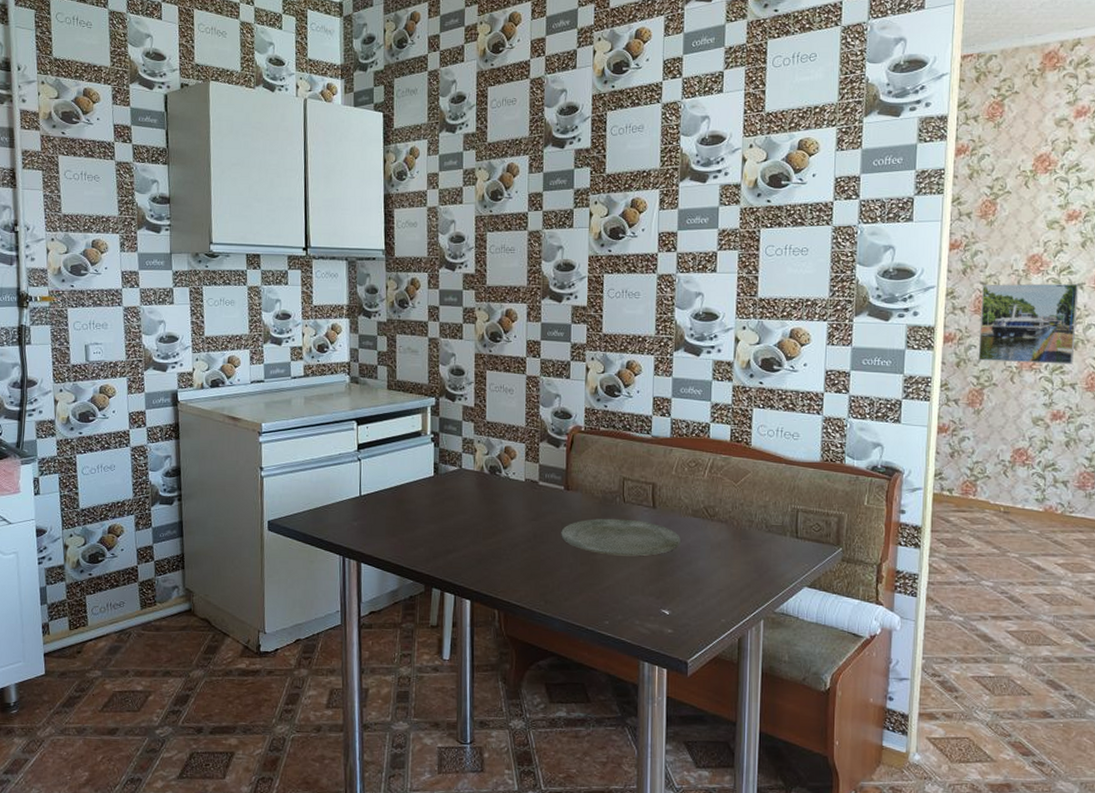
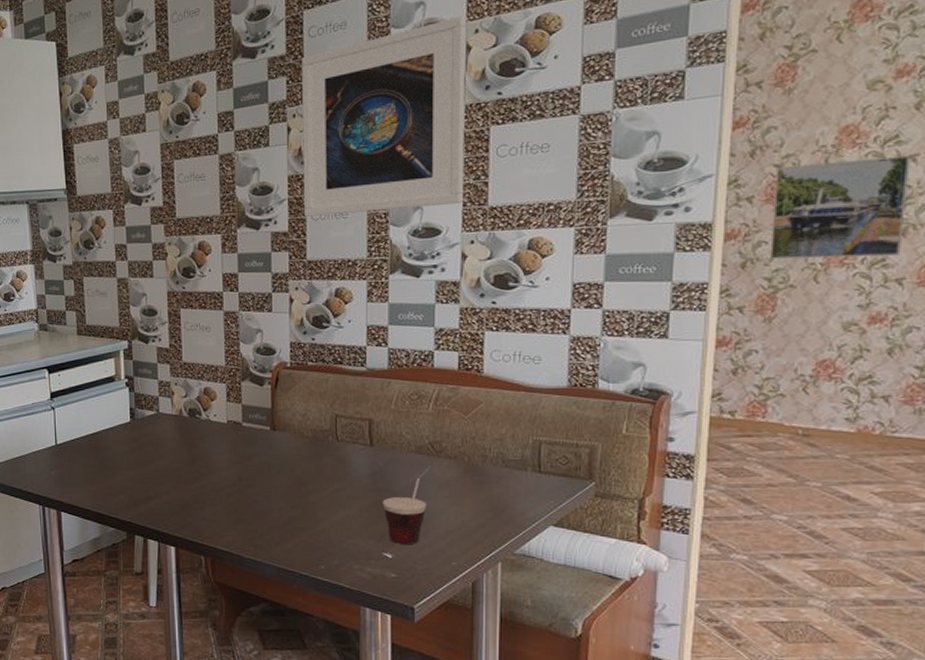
plate: present [561,518,681,556] -> none [269,458,403,498]
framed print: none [601,131,742,295] -> present [302,15,466,217]
cup: none [662,528,706,602] -> present [383,466,432,544]

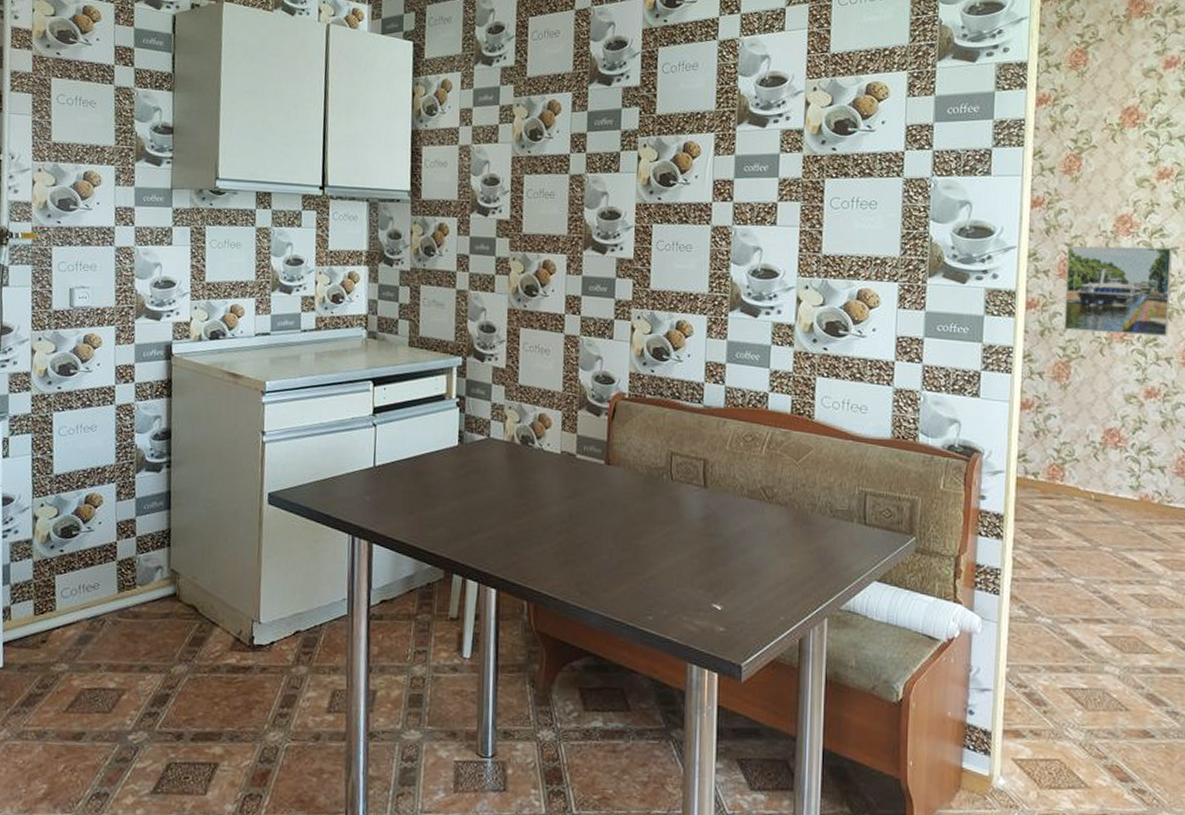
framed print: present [302,15,466,217] -> none [649,73,806,249]
cup: present [383,466,432,544] -> none [714,511,763,595]

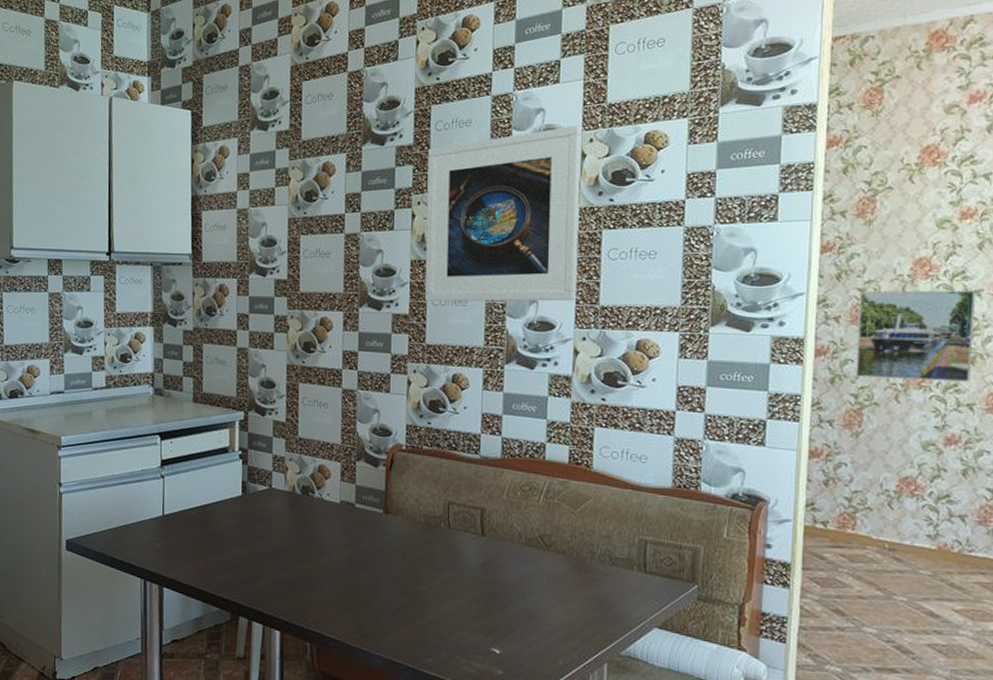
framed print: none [649,73,806,249] -> present [424,125,582,302]

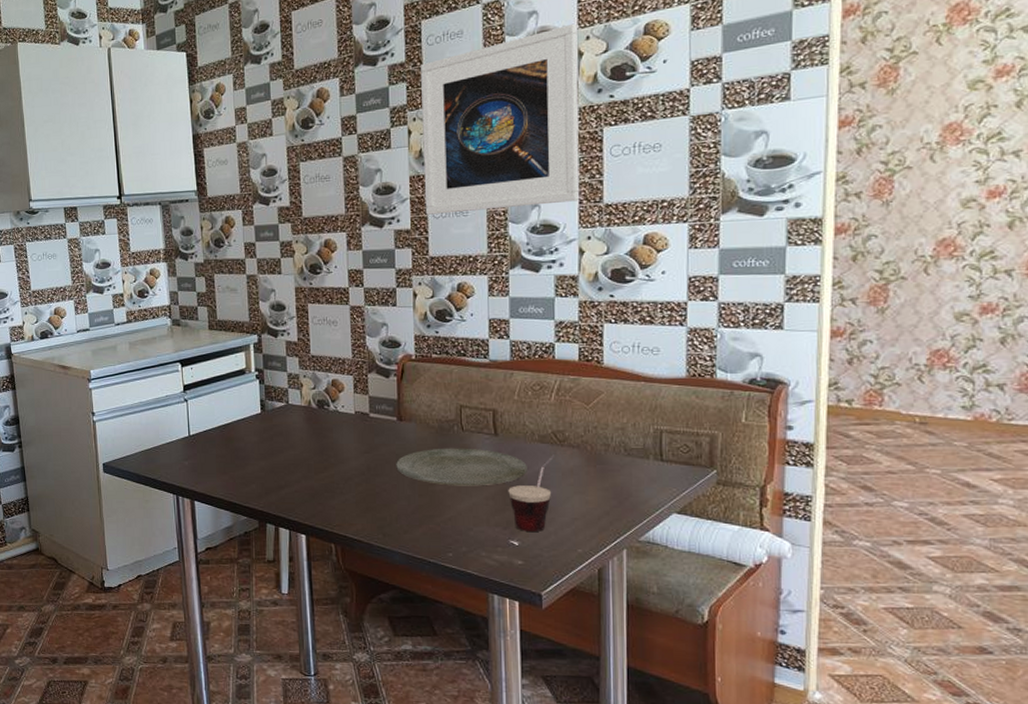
plate: none [379,545,513,588] -> present [396,448,527,486]
cup: none [492,559,541,640] -> present [508,454,555,532]
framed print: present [856,290,976,382] -> none [880,151,1014,252]

